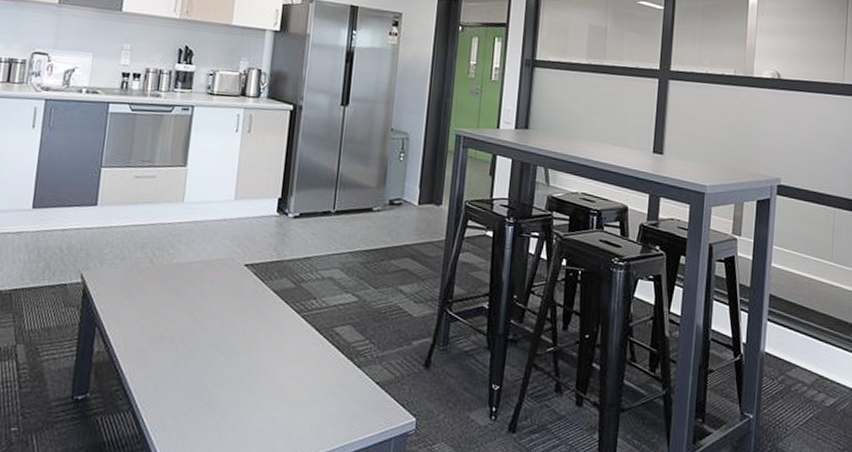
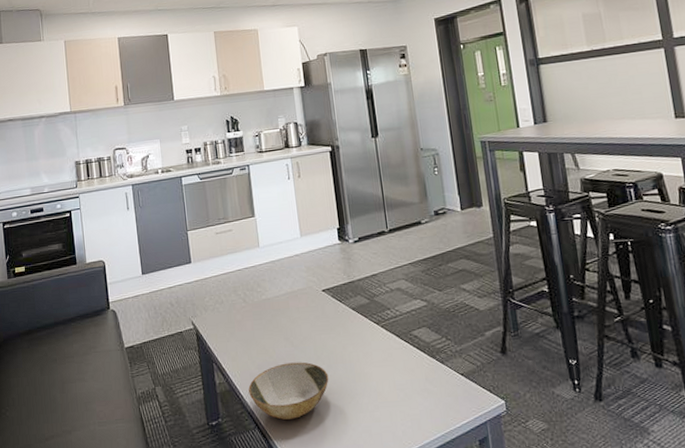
bowl: none [131,340,230,407] -> present [248,362,329,421]

